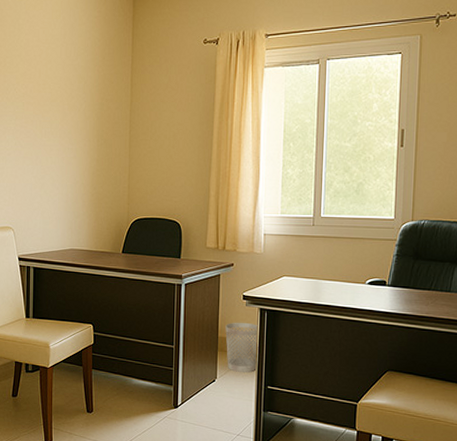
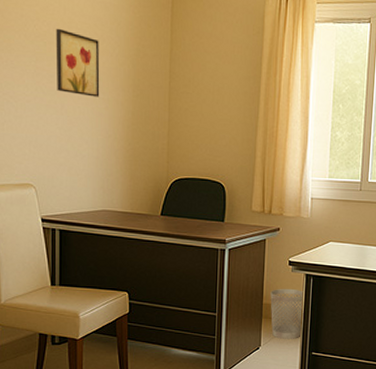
wall art: none [32,90,69,148] -> present [56,28,100,97]

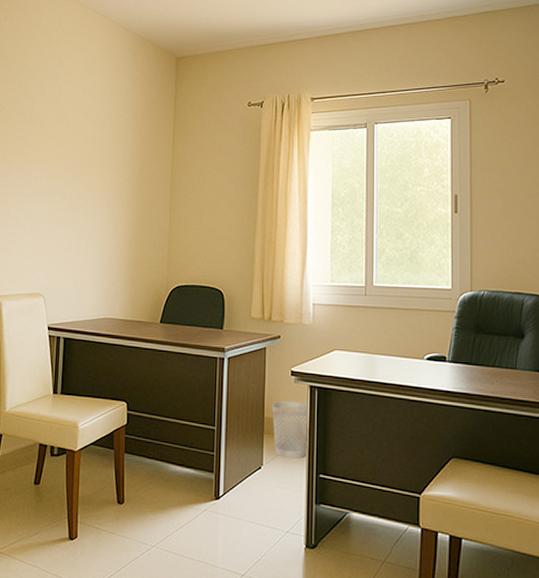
wall art: present [56,28,100,97] -> none [68,150,107,210]

